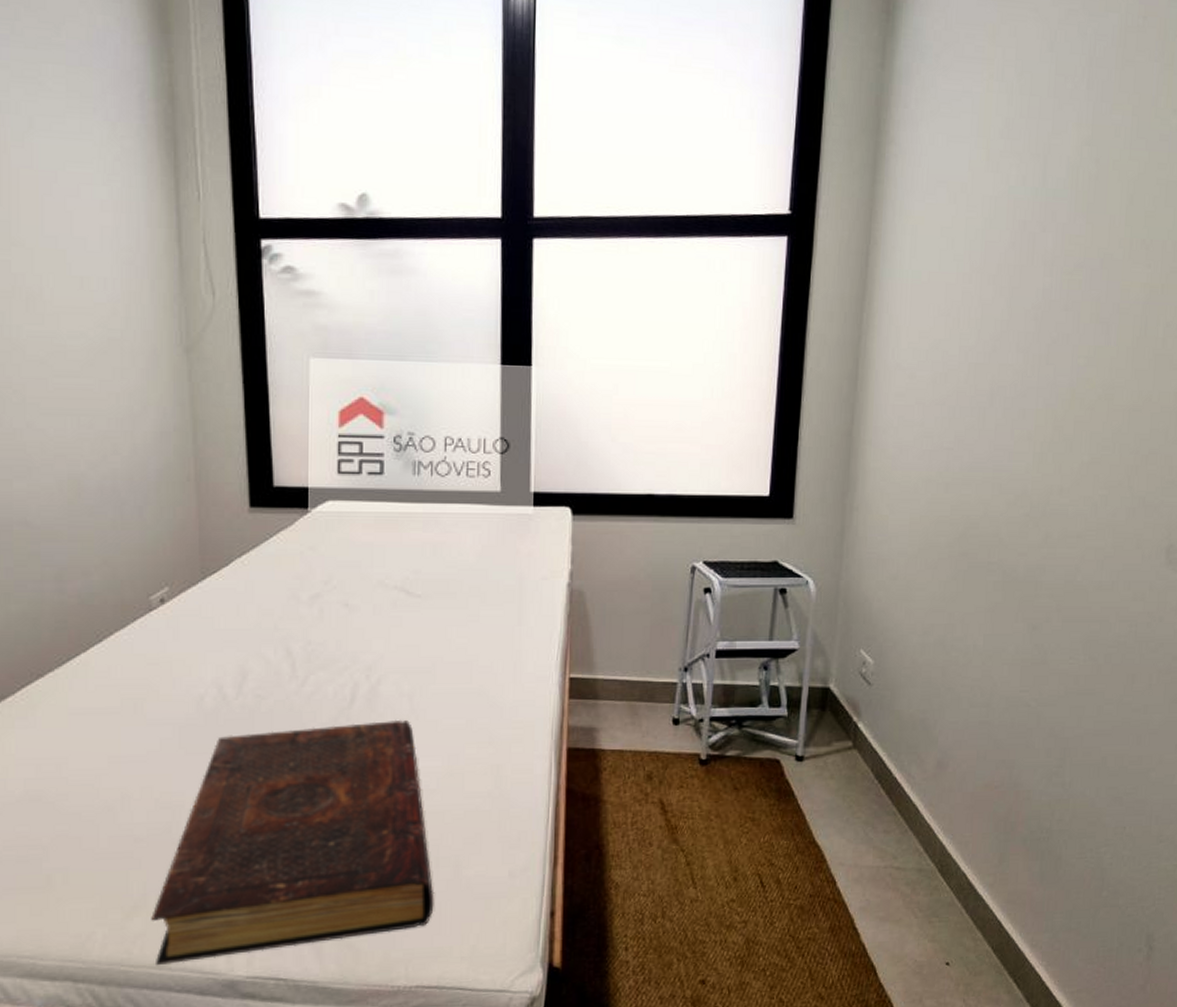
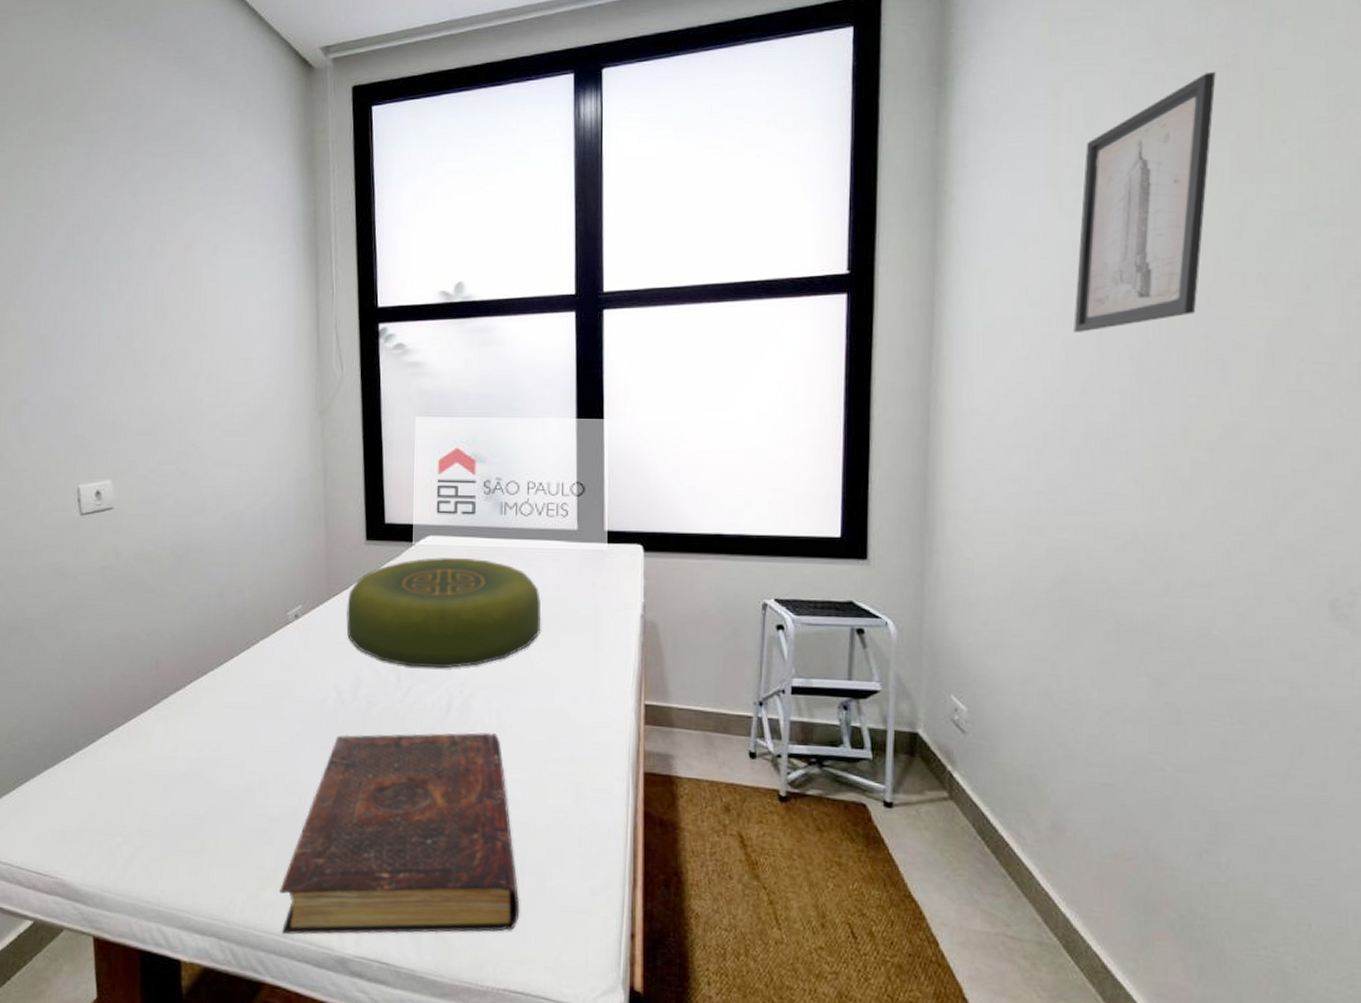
cushion: none [227,525,459,653] -> present [346,557,541,669]
wall art: none [990,31,1128,290] -> present [1073,71,1216,332]

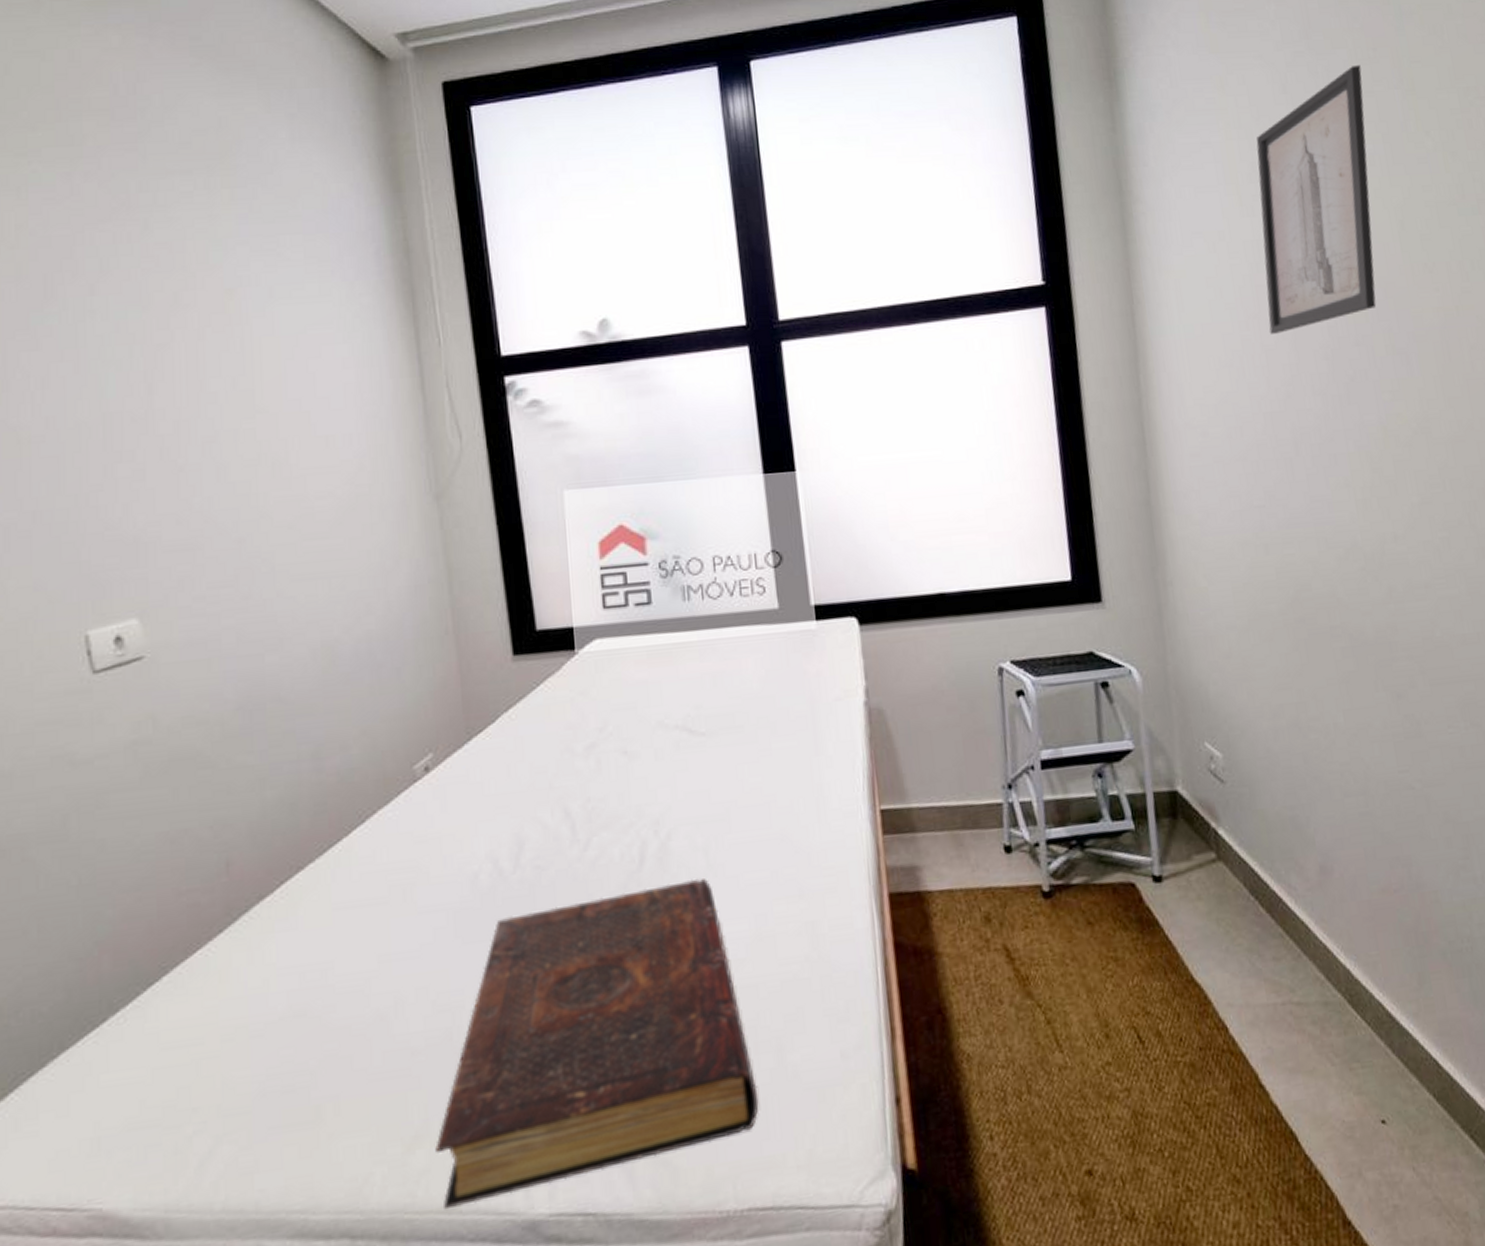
cushion: present [346,557,541,669] -> none [495,659,747,812]

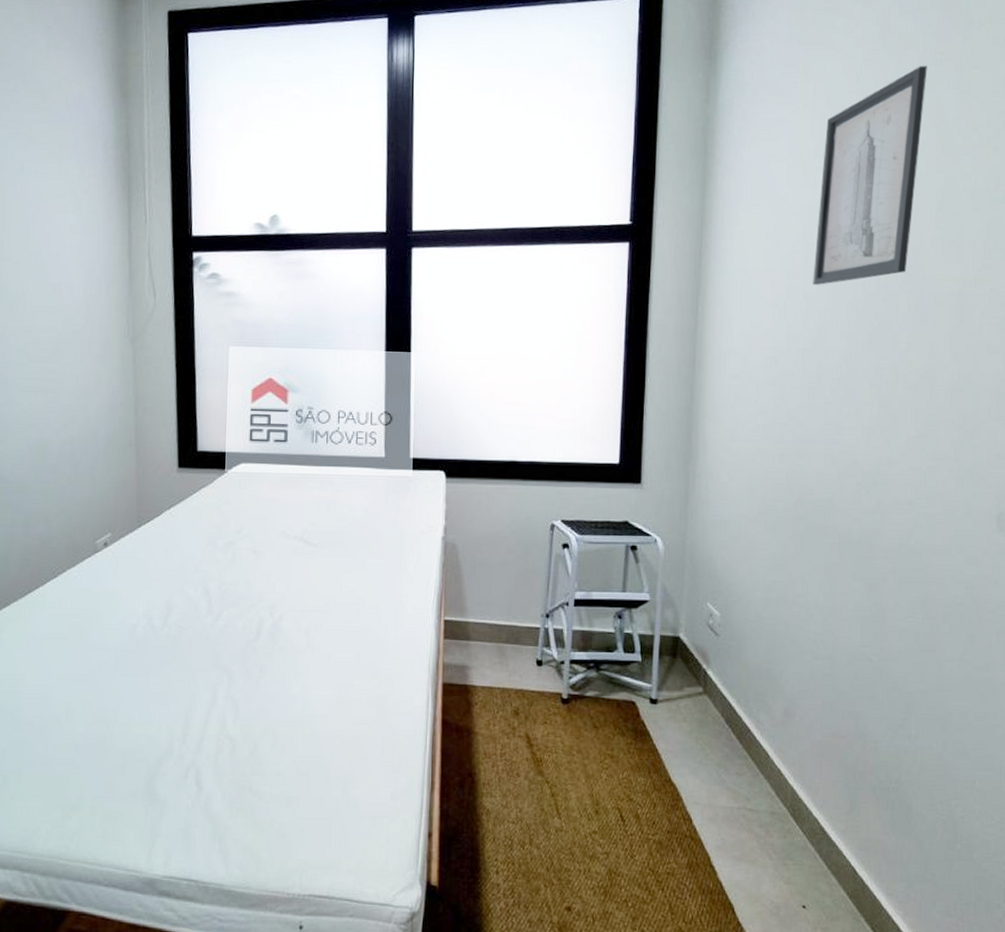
book: present [435,878,759,1210] -> none [86,652,326,861]

